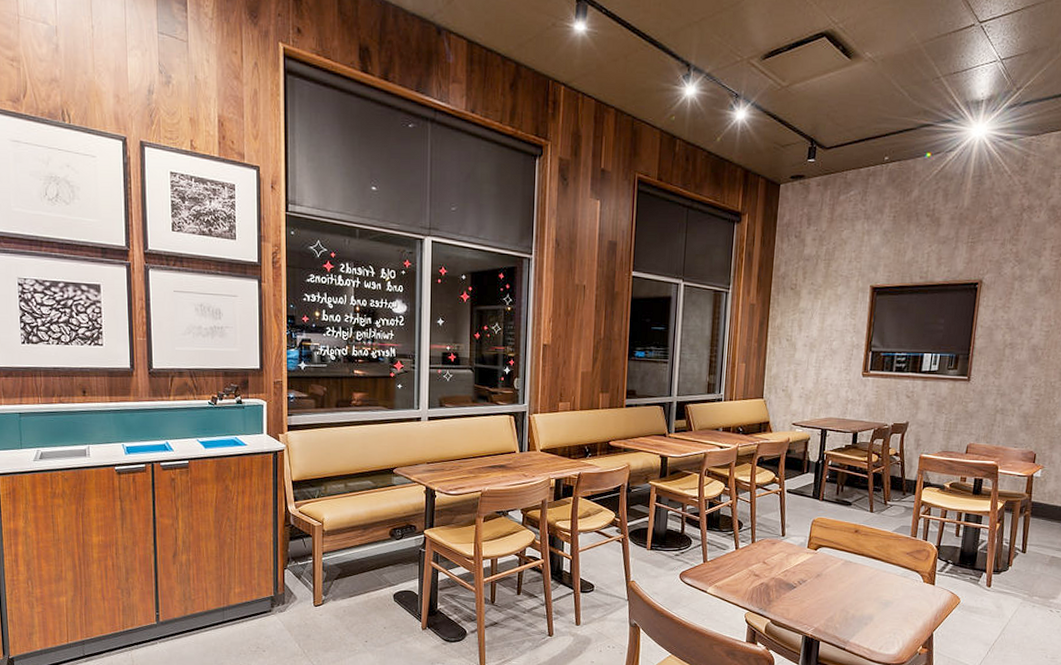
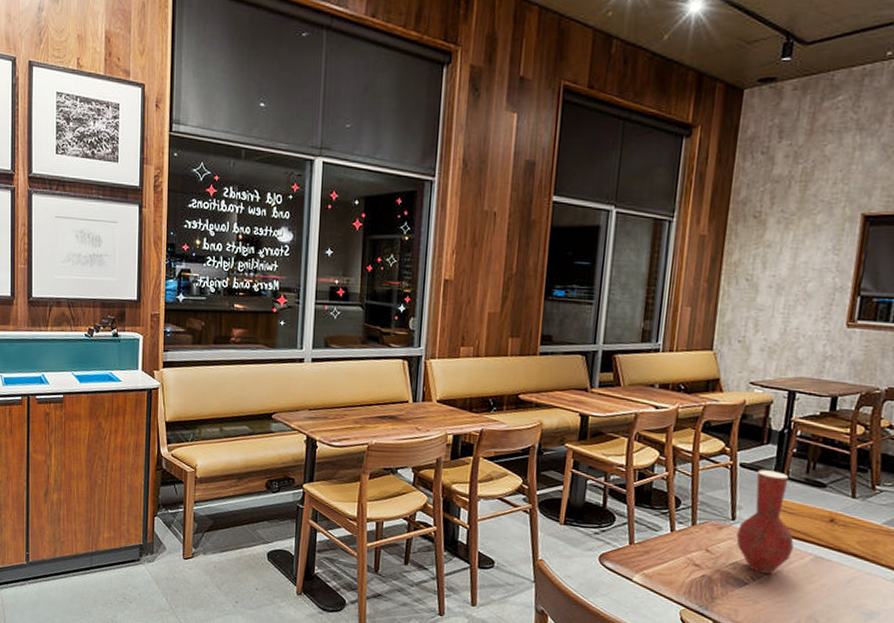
vase: none [786,494,829,578] -> present [736,470,794,574]

